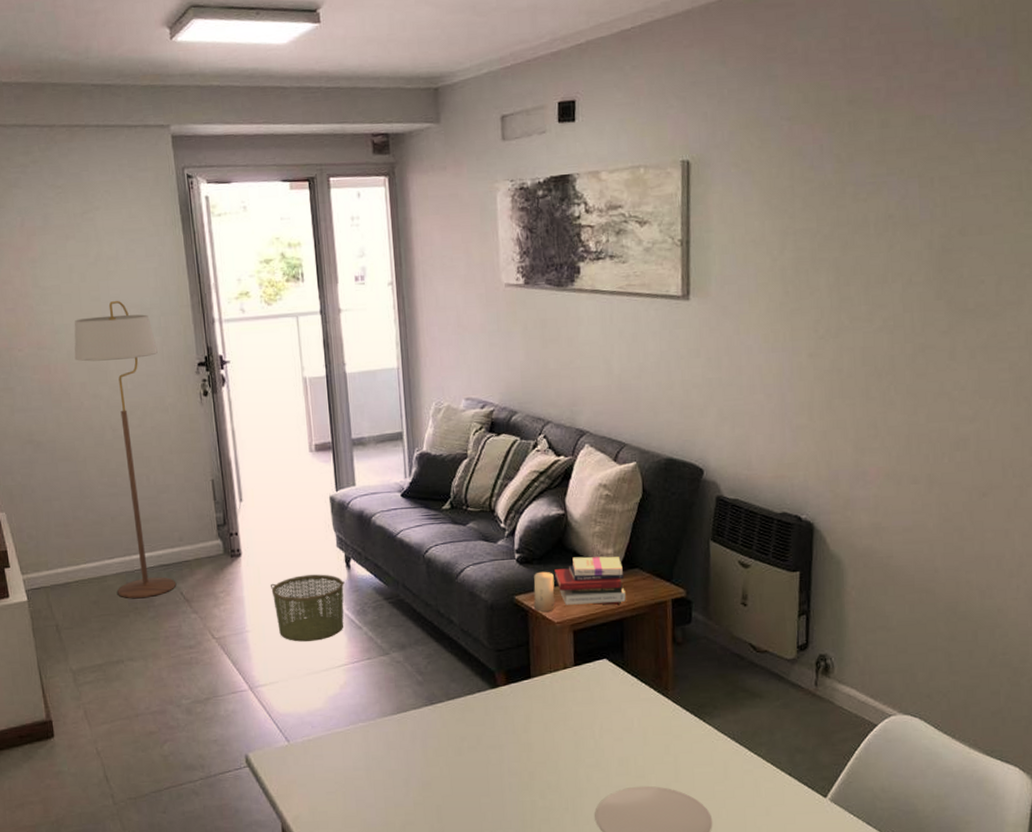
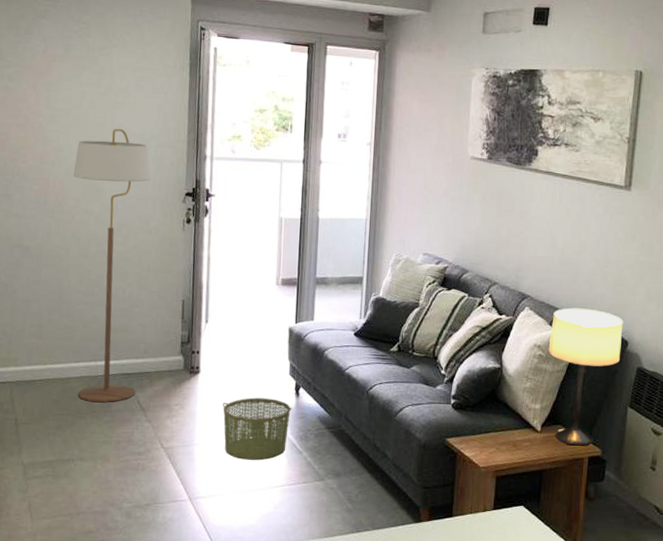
candle: present [533,571,555,612] -> none [463,418,484,456]
books: present [555,556,626,605] -> none [485,408,548,457]
table lamp: none [615,438,697,589] -> present [548,308,623,446]

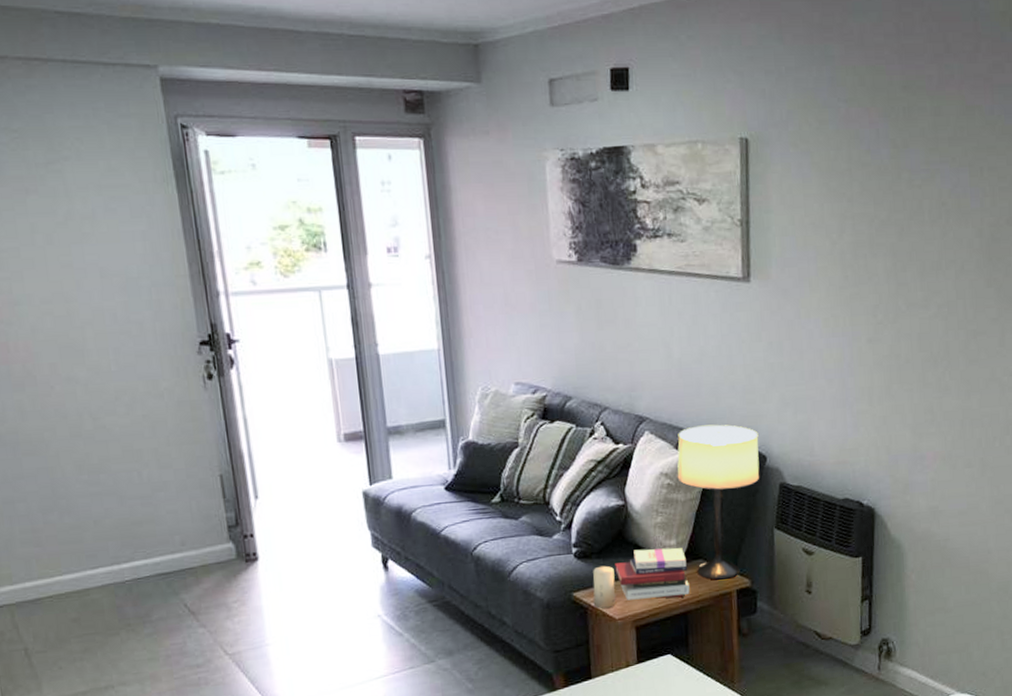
floor lamp: present [73,128,151,403] -> none [39,267,179,614]
basket: present [223,397,292,460] -> none [295,577,382,654]
candle: none [463,418,484,456] -> present [593,565,616,608]
books: none [485,408,548,457] -> present [615,547,690,600]

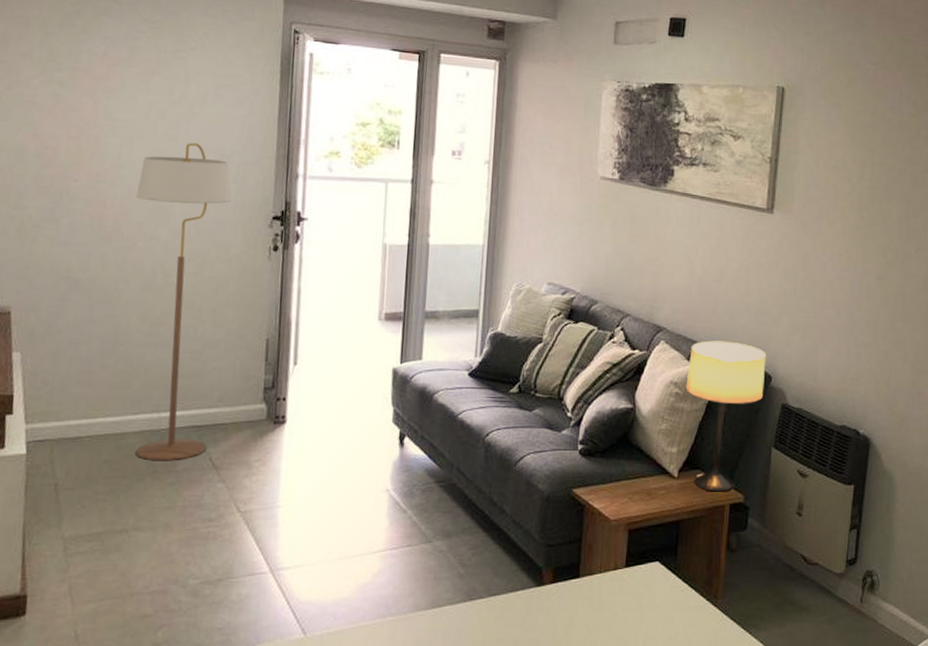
floor lamp: none [39,267,179,614] -> present [136,142,231,461]
candle: present [593,565,616,608] -> none [592,465,615,507]
books: present [615,547,690,600] -> none [616,453,686,506]

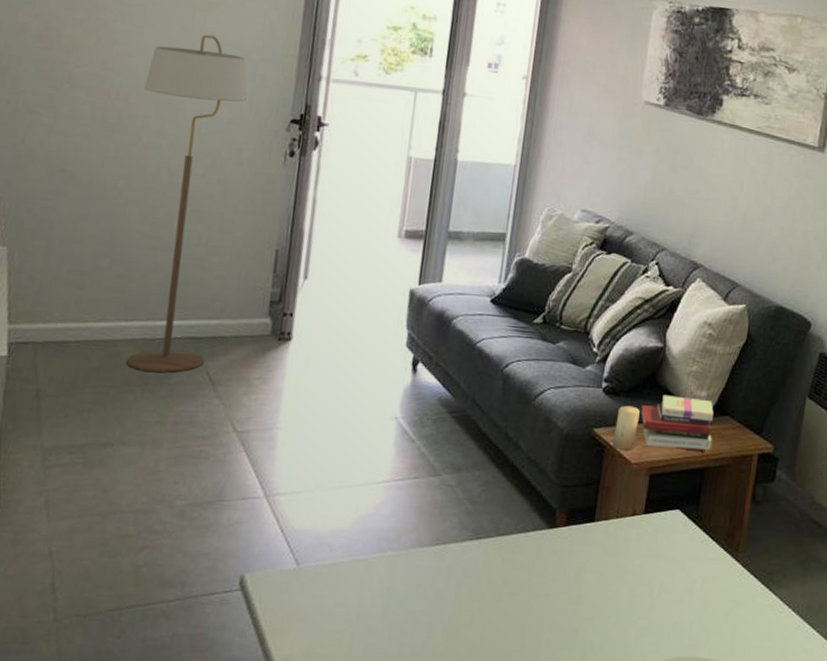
candle: none [592,465,615,507] -> present [613,405,640,450]
books: none [616,453,686,506] -> present [640,395,714,452]
table lamp: present [686,340,766,492] -> none [720,281,807,441]

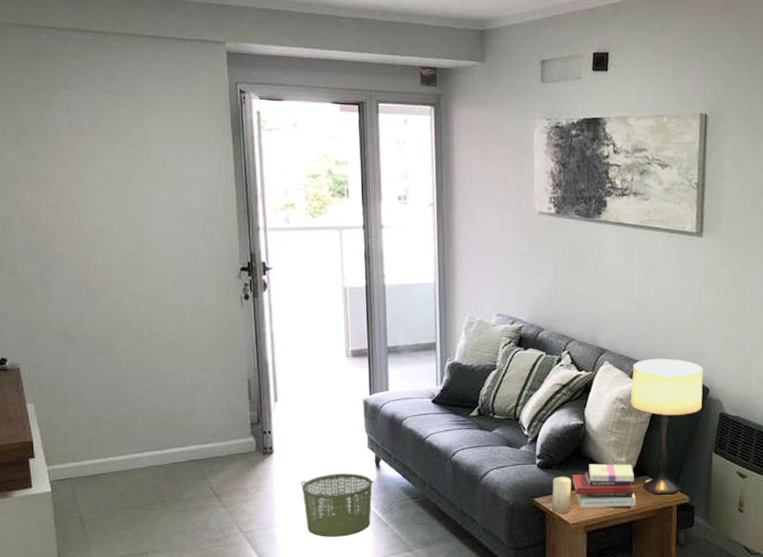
floor lamp: present [127,34,247,373] -> none [115,203,207,492]
basket: none [316,372,406,450] -> present [301,473,374,537]
table lamp: none [720,281,807,441] -> present [630,358,703,495]

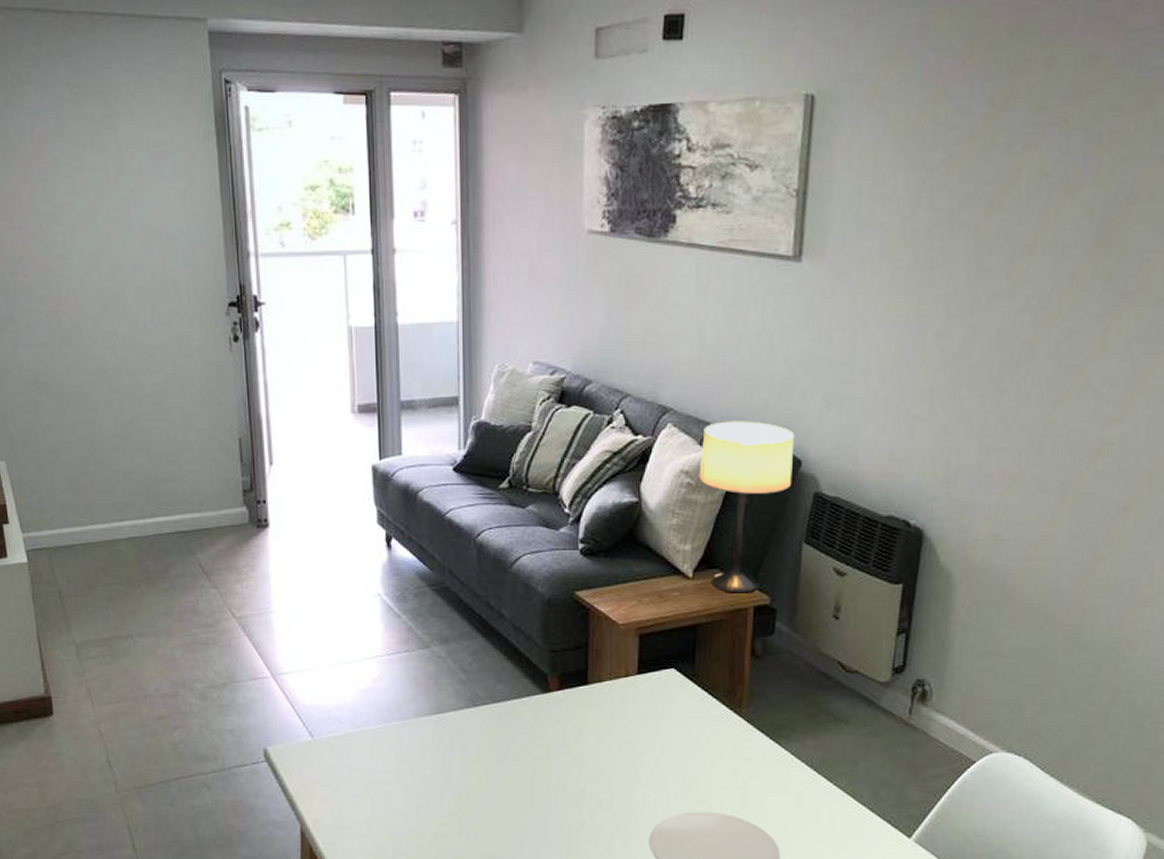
basket: present [301,473,374,537] -> none [300,553,384,628]
candle: present [552,476,571,513] -> none [597,565,621,611]
books: present [572,464,636,509] -> none [623,552,702,608]

